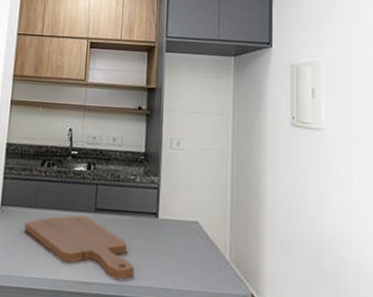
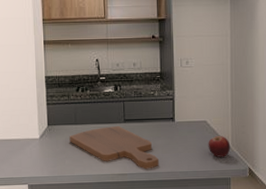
fruit: none [199,244,228,275] -> present [208,136,231,157]

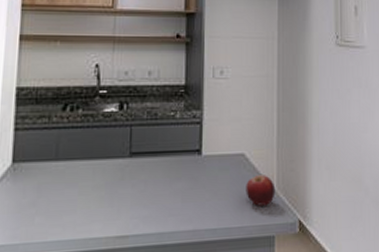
cutting board: present [69,126,159,170] -> none [44,163,176,228]

